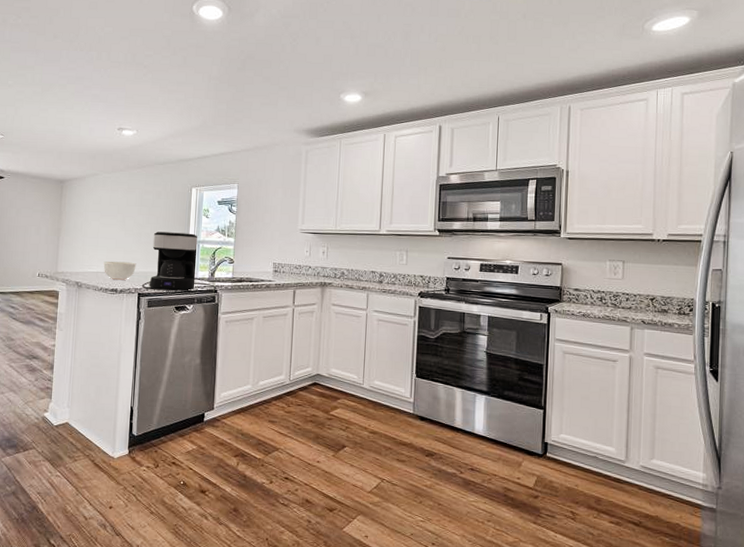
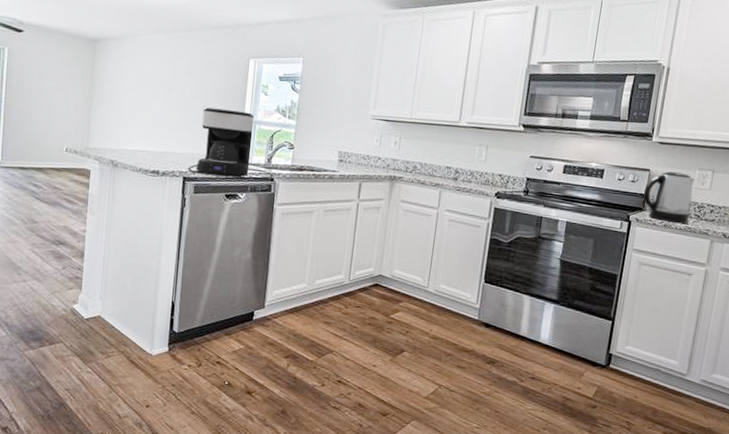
bowl: present [103,261,136,280] -> none [143,138,182,161]
kettle: none [558,264,607,313] -> present [643,171,695,225]

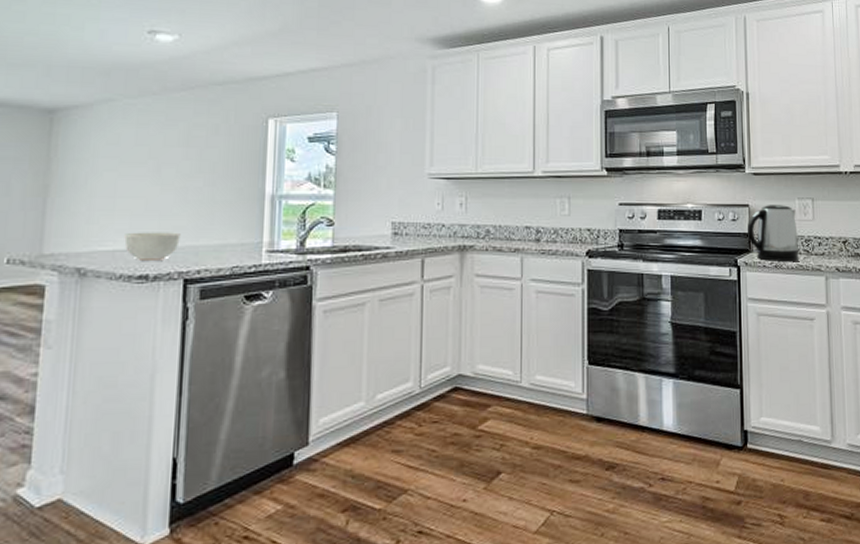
bowl: none [143,138,182,161] -> present [124,232,181,260]
coffee maker: present [187,107,273,180] -> none [189,184,309,273]

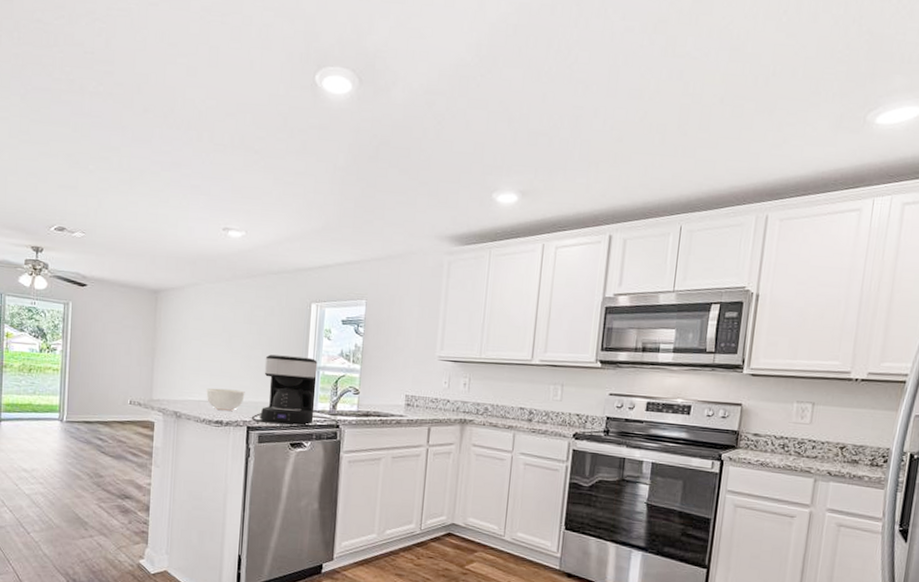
coffee maker: none [189,184,309,273] -> present [251,354,339,427]
kettle: present [747,204,800,263] -> none [735,405,793,463]

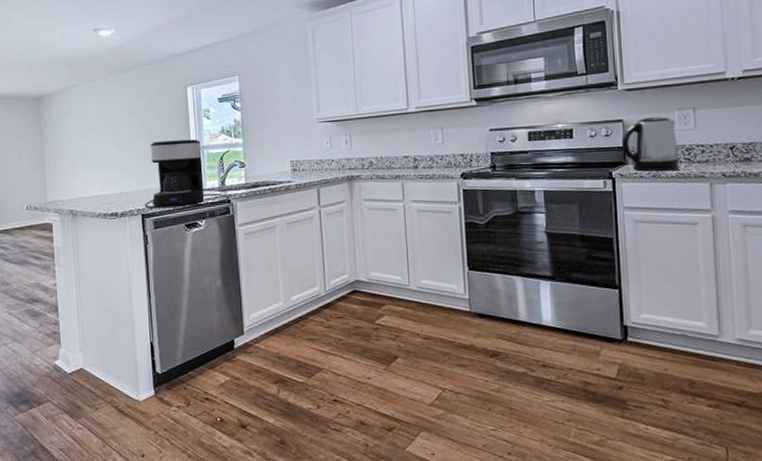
bowl: present [206,388,245,411] -> none [98,180,136,202]
kettle: none [735,405,793,463] -> present [621,116,680,173]

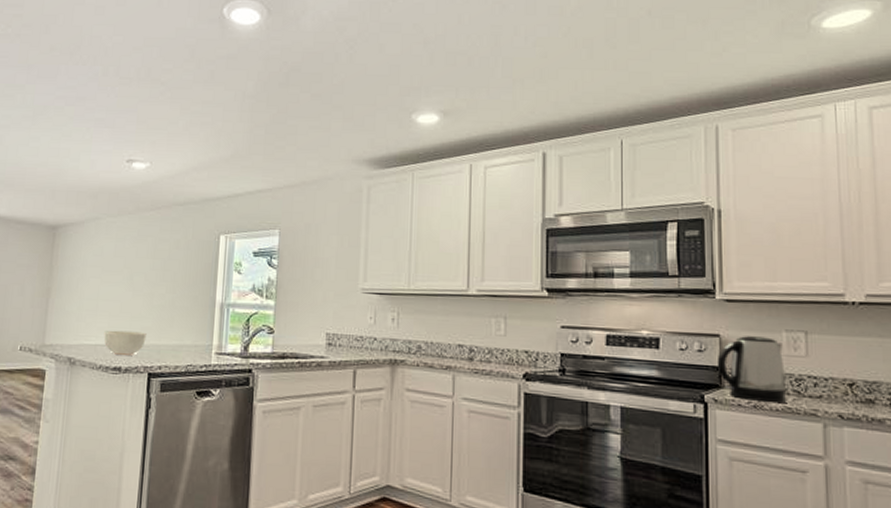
bowl: none [98,180,136,202] -> present [104,330,147,355]
coffee maker: present [144,139,229,209] -> none [152,291,251,372]

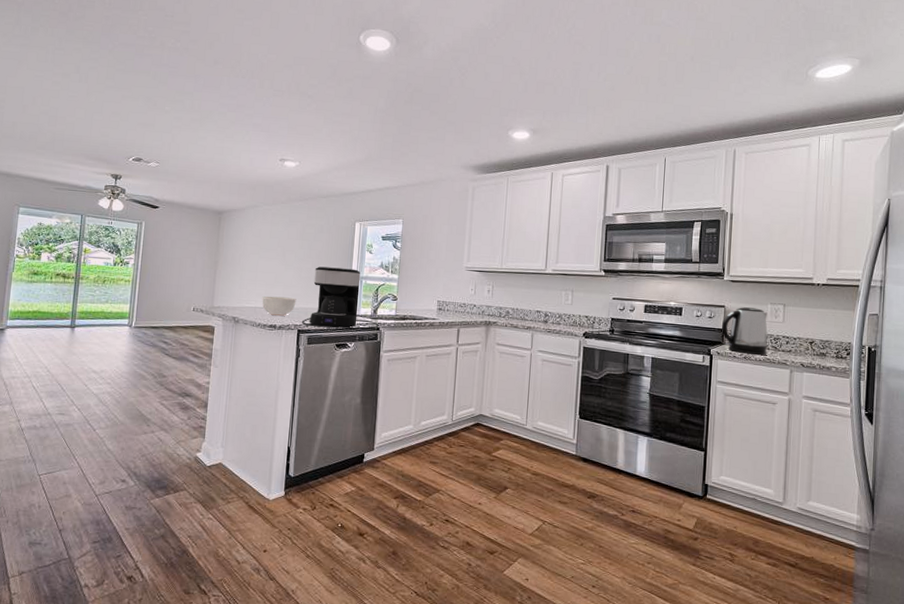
coffee maker: none [152,291,251,372] -> present [301,266,379,330]

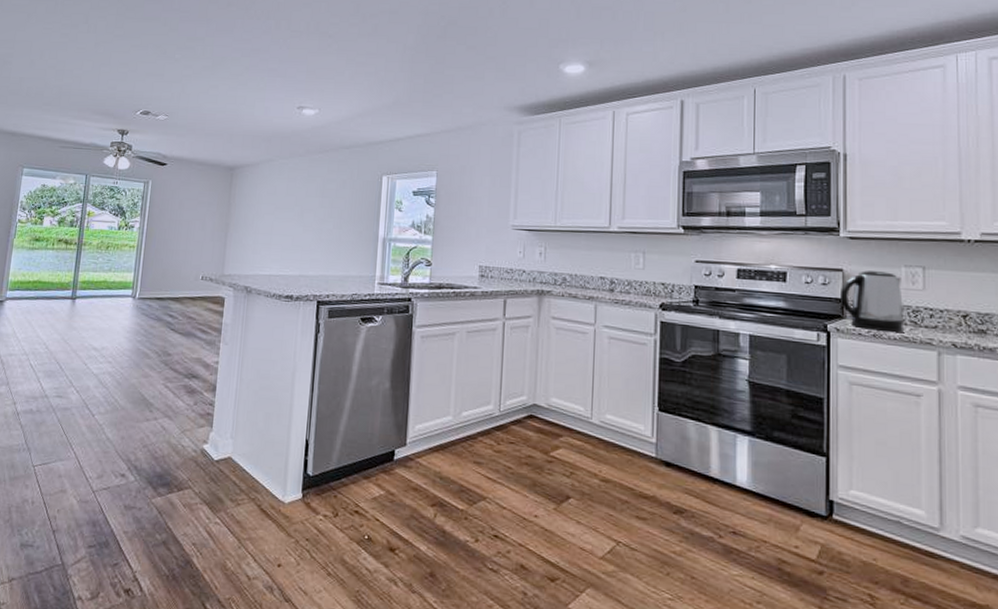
bowl: present [262,296,297,316] -> none [277,262,316,285]
coffee maker: present [301,266,379,330] -> none [321,227,411,301]

